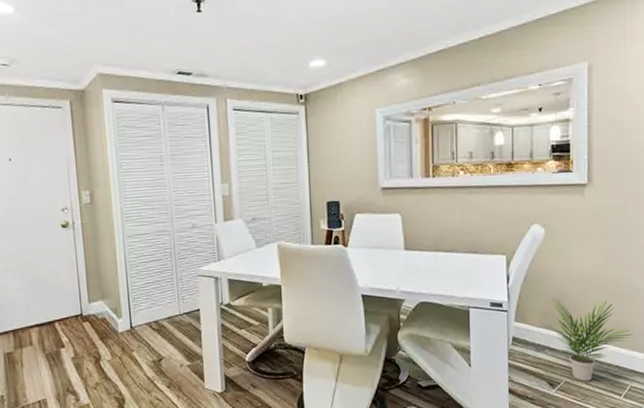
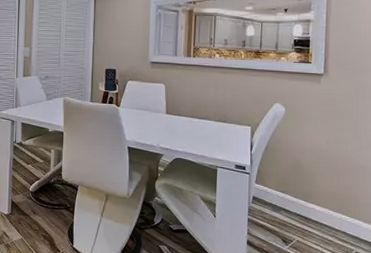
potted plant: present [543,298,632,381] -> none [280,167,359,242]

